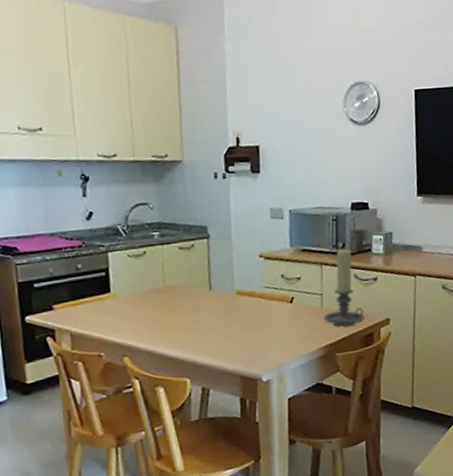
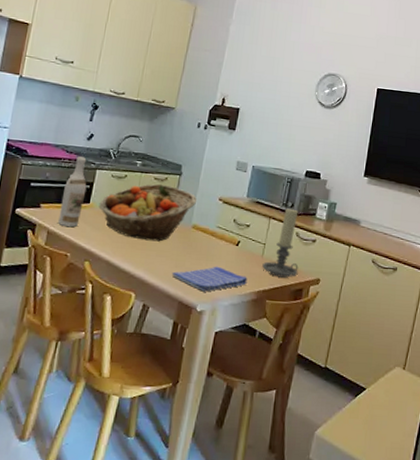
wine bottle: none [75,241,105,325] -> present [58,156,87,228]
fruit basket: none [121,252,235,321] -> present [98,183,197,242]
dish towel: none [225,329,311,360] -> present [171,266,248,292]

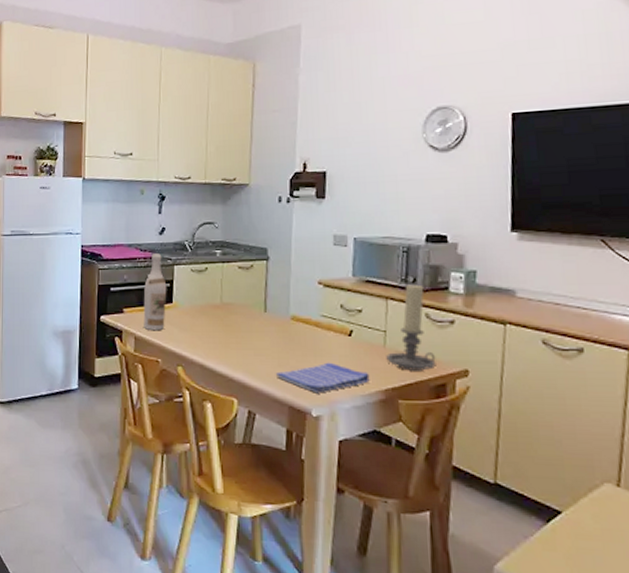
fruit basket: present [98,183,197,242] -> none [182,272,292,339]

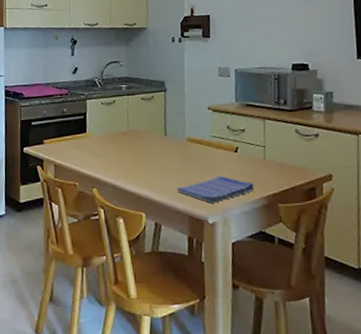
wine bottle: present [143,253,167,331] -> none [61,90,81,158]
candle holder: present [386,284,436,371] -> none [266,106,307,179]

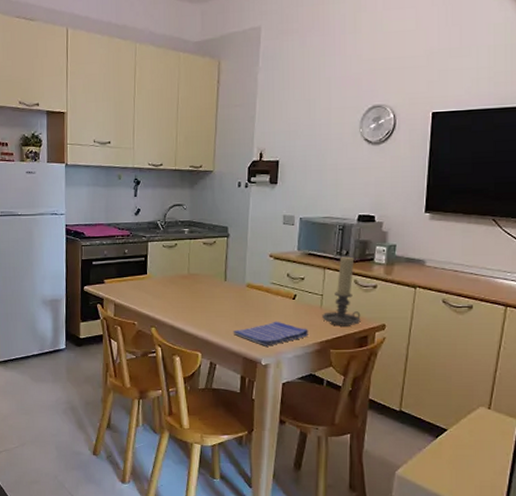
candle holder: none [266,106,307,179] -> present [322,256,361,326]

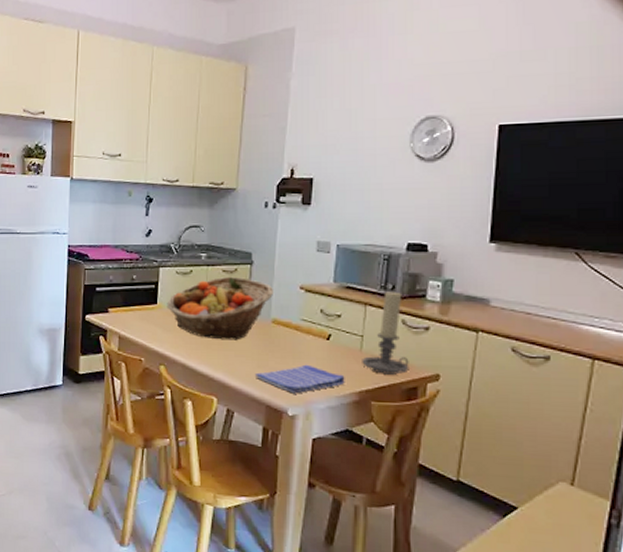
fruit basket: none [155,247,248,303] -> present [167,276,274,340]

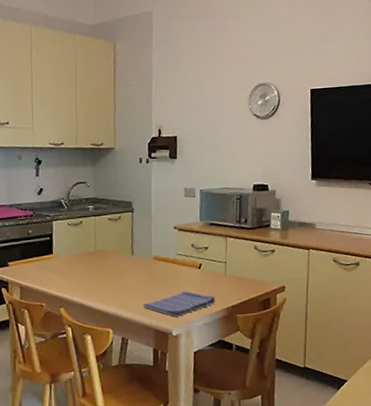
fruit basket: present [167,276,274,340] -> none [61,223,153,279]
candle holder: present [362,291,409,375] -> none [227,224,263,292]

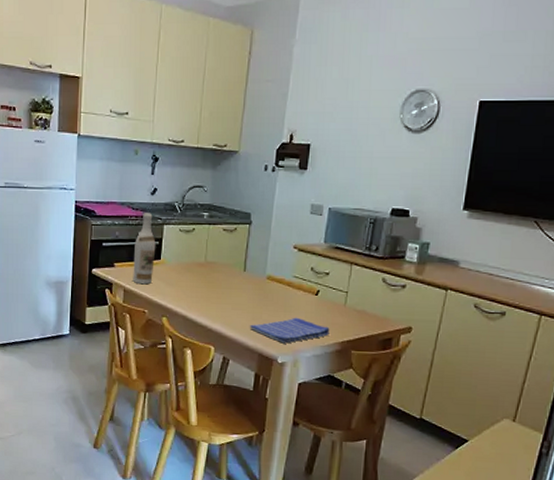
wine bottle: none [26,211,48,280] -> present [133,213,156,285]

